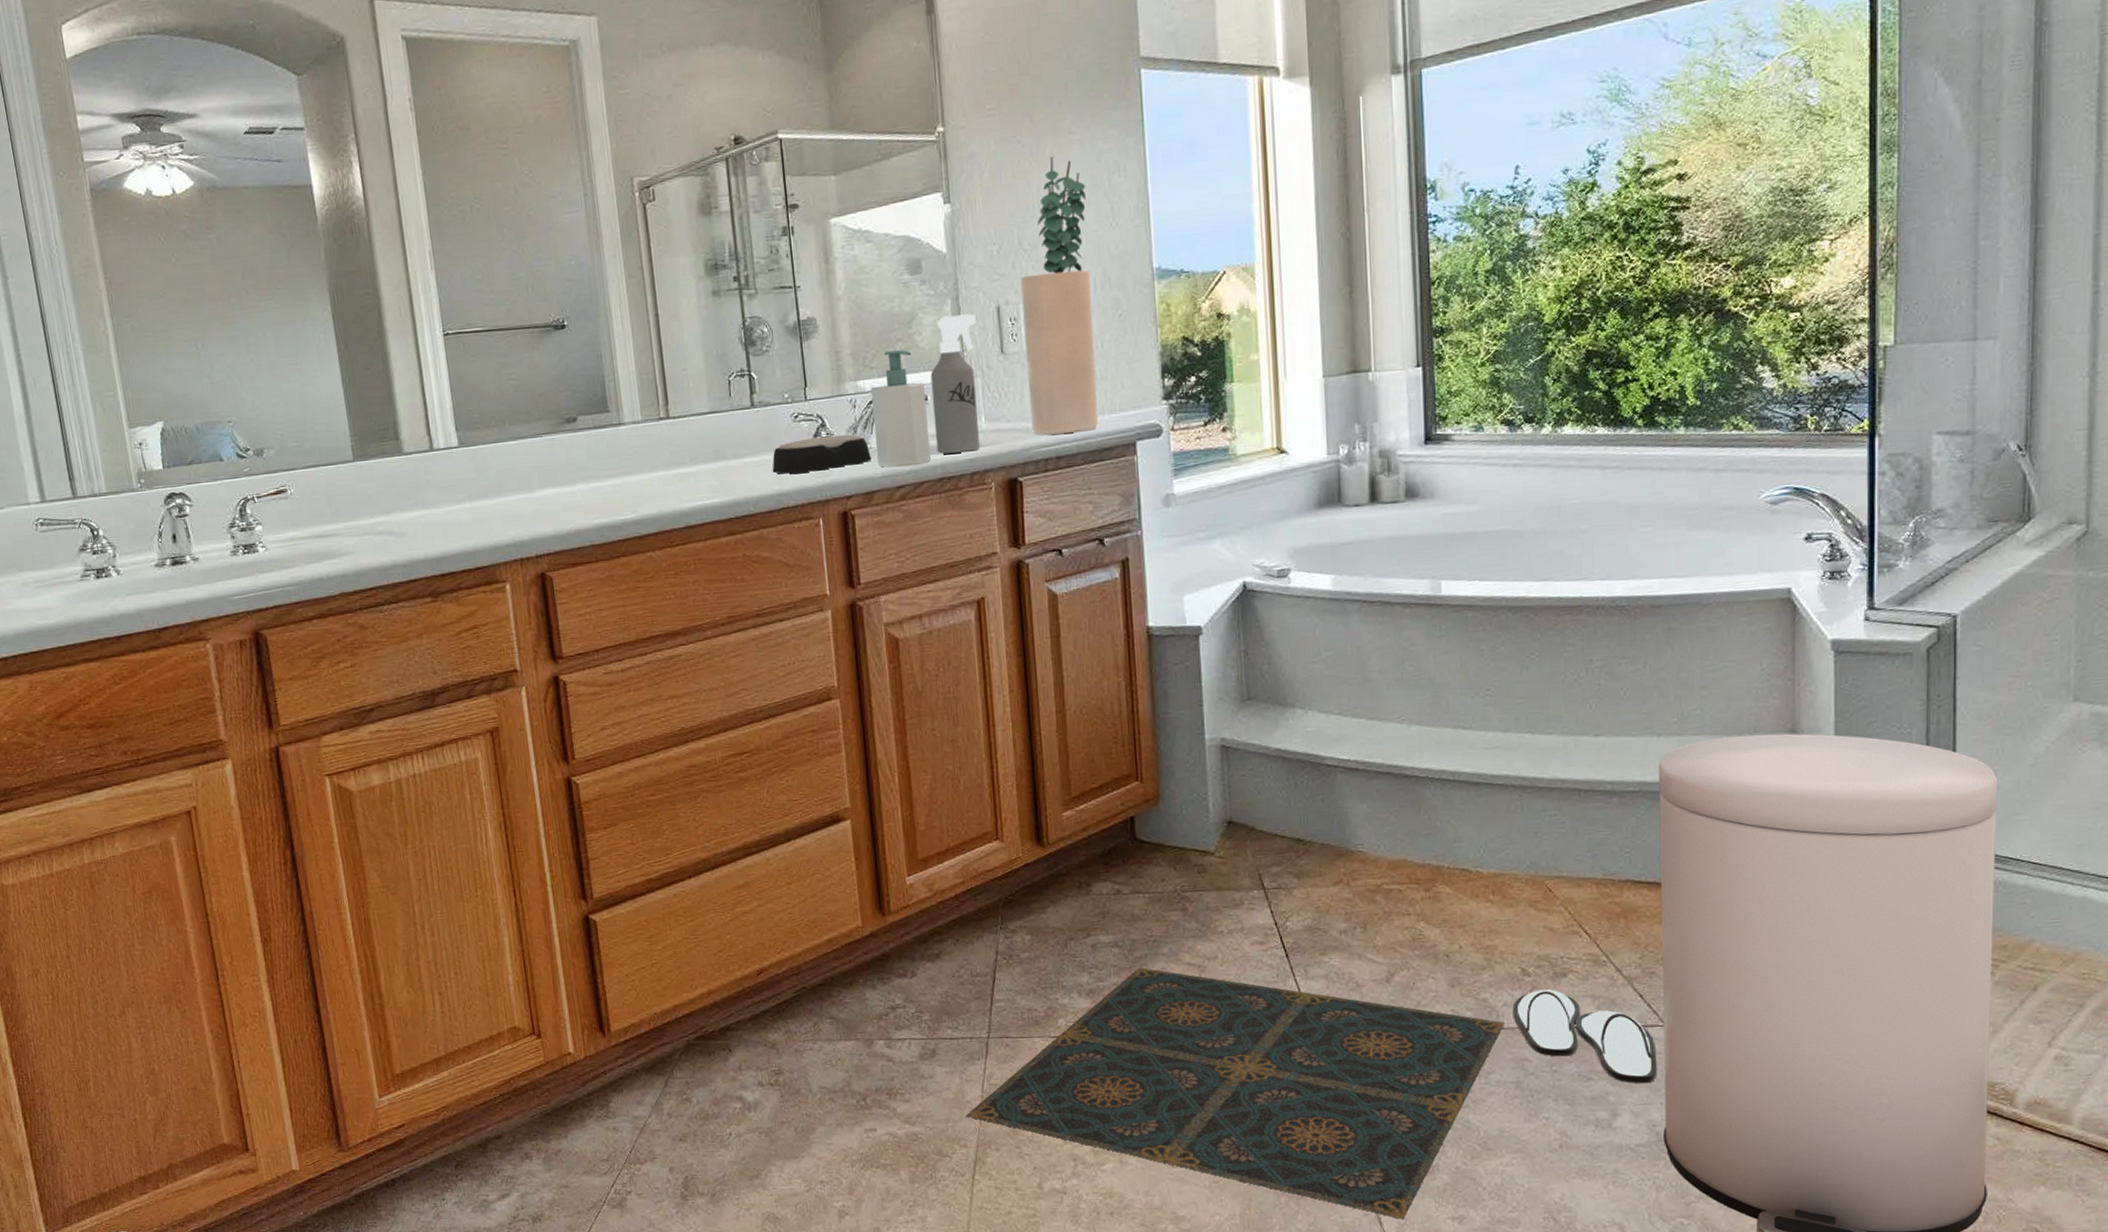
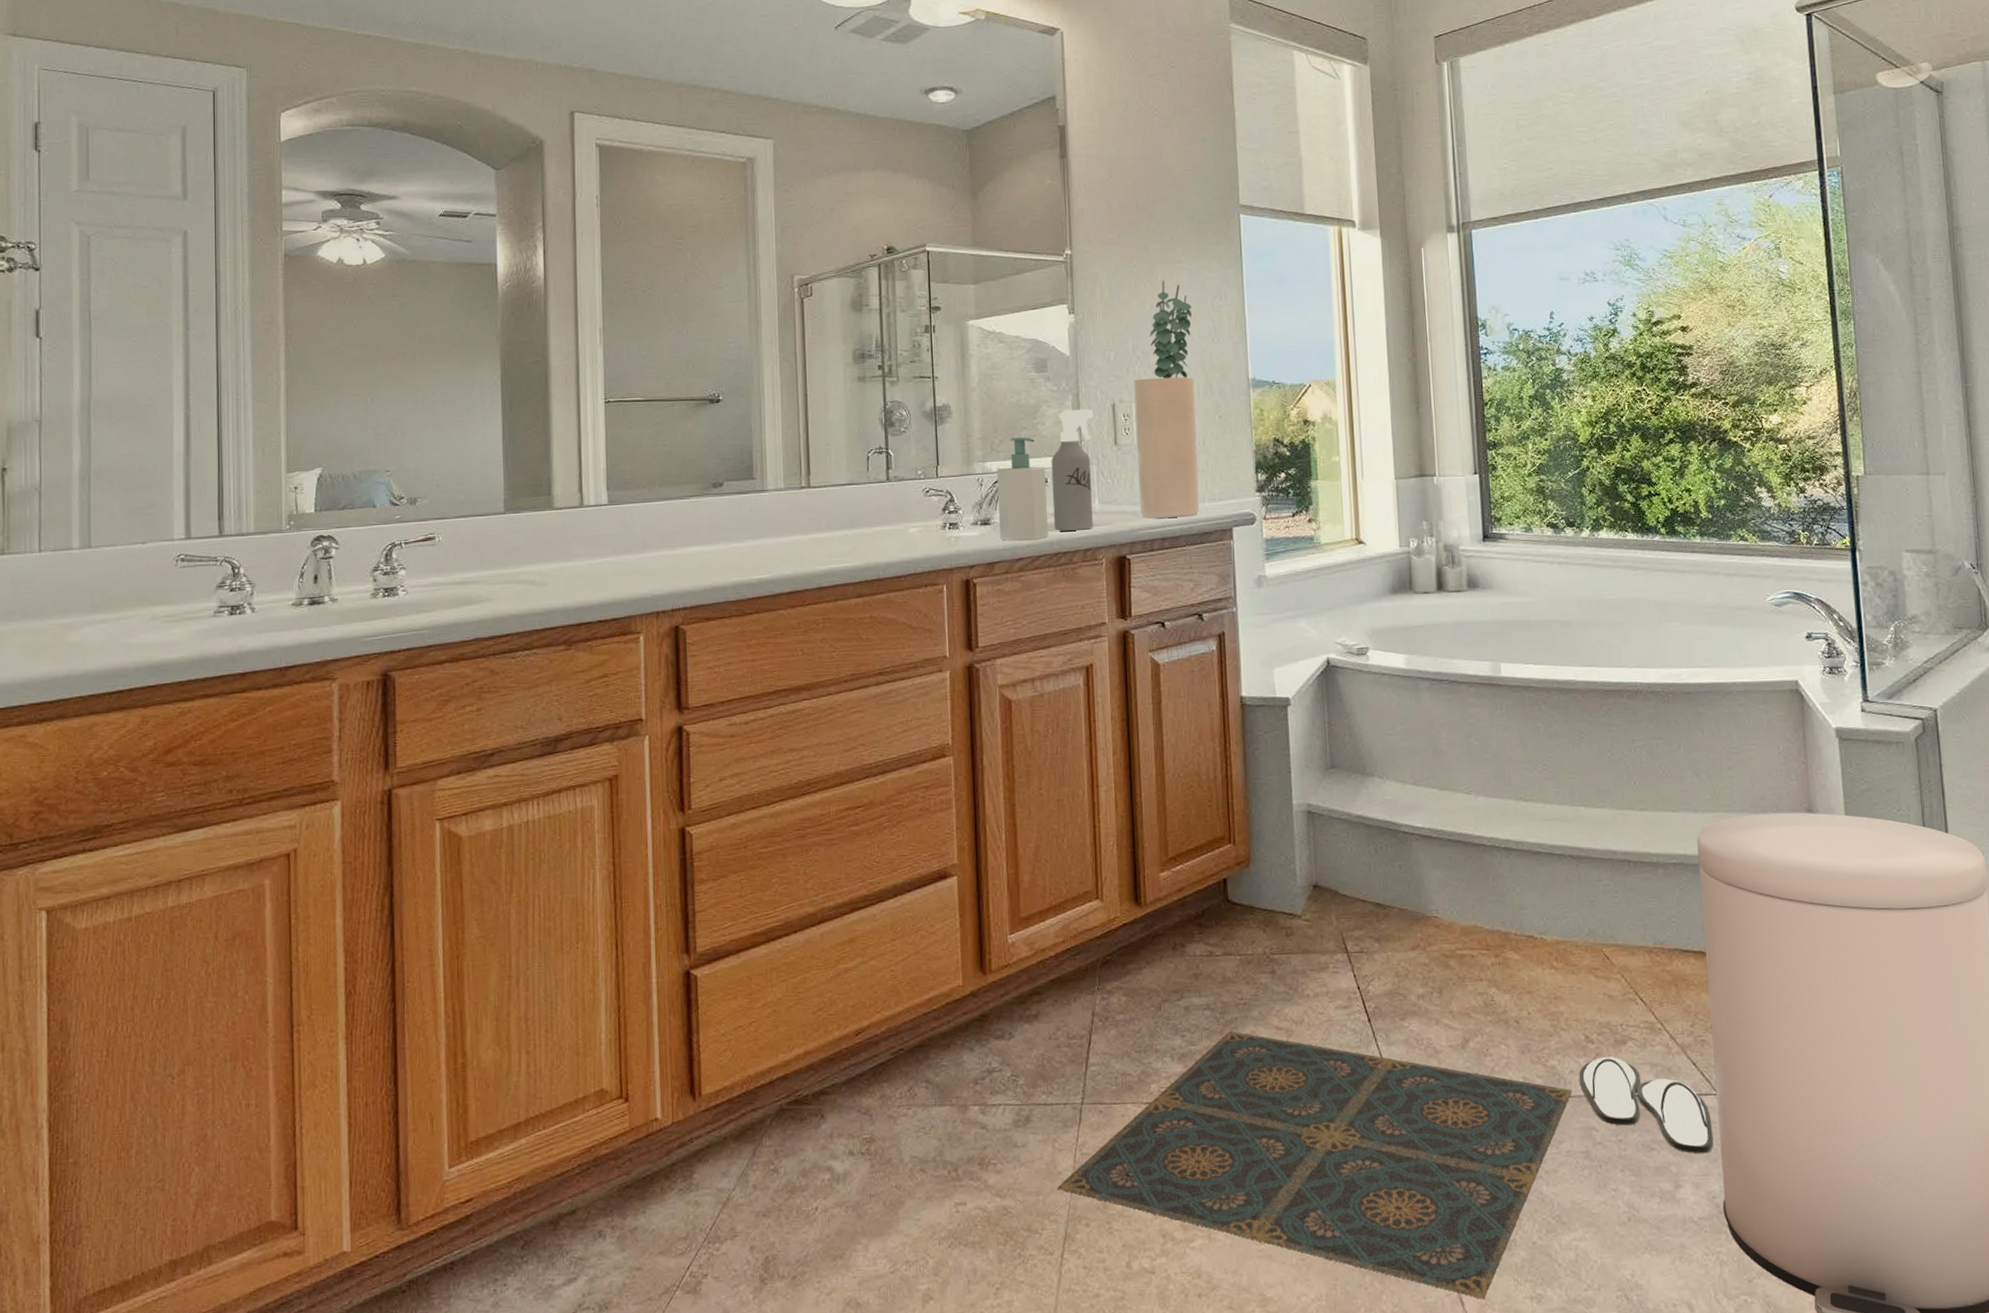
soap dish: present [772,434,873,474] -> none [902,509,995,543]

